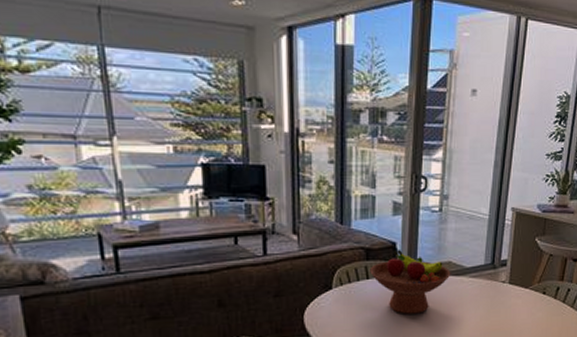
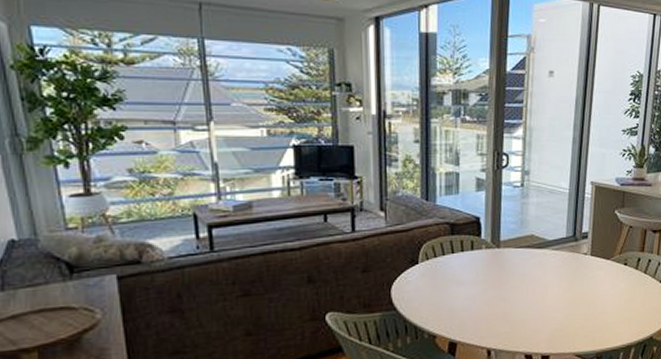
fruit bowl: present [370,249,451,314] -> none [454,223,534,287]

